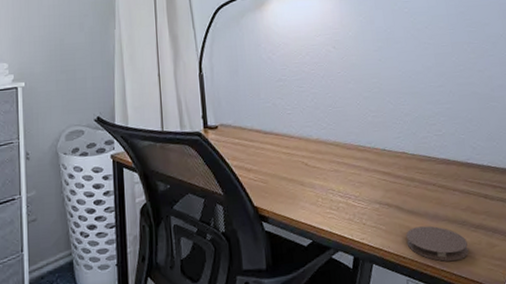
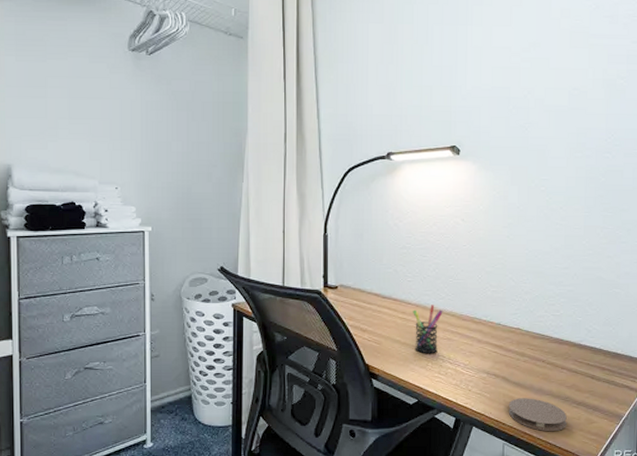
pen holder: none [296,136,327,189] -> present [413,305,443,354]

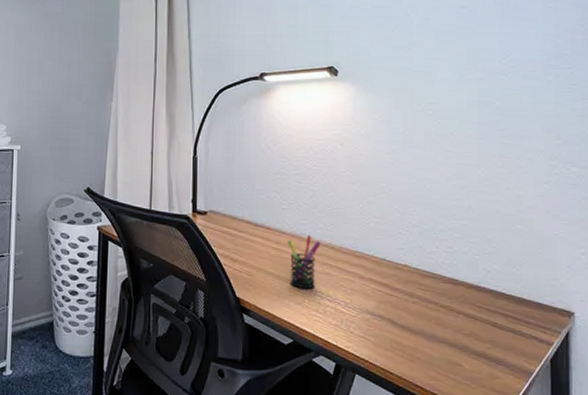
coaster: present [508,398,567,432] -> none [396,344,465,386]

